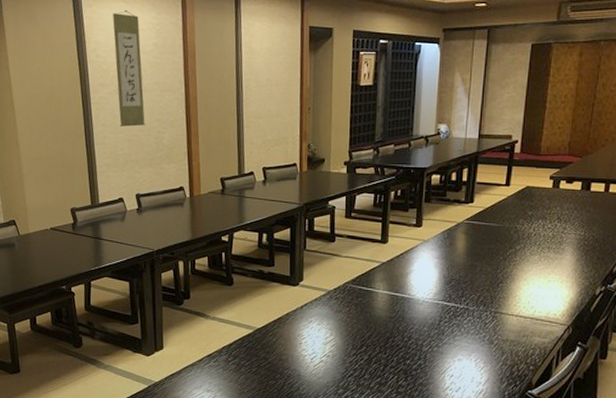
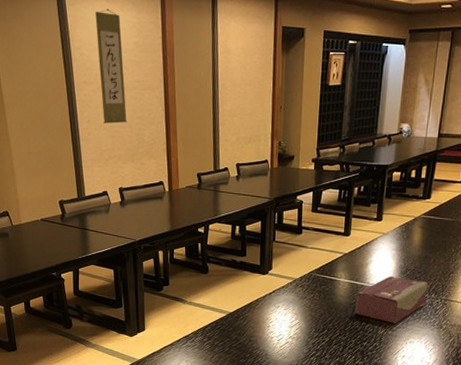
tissue box: none [395,287,476,339] -> present [355,276,428,324]

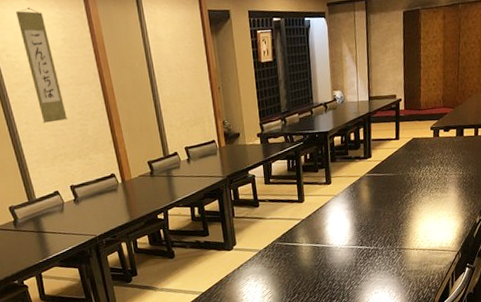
tissue box: present [355,276,428,324] -> none [319,234,383,279]

